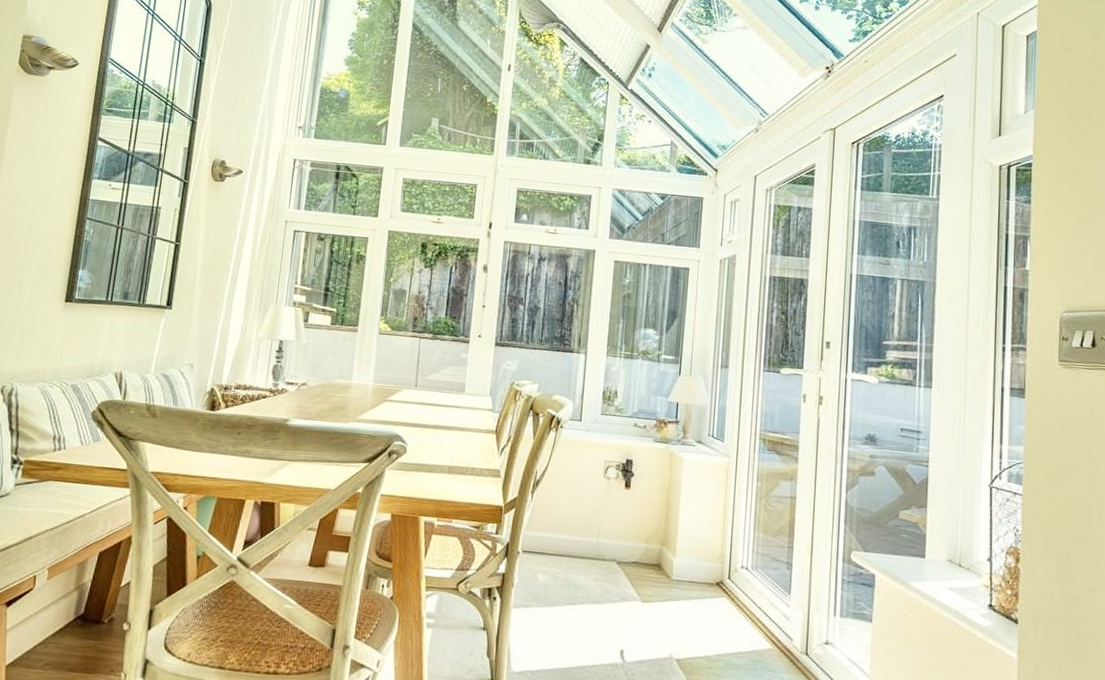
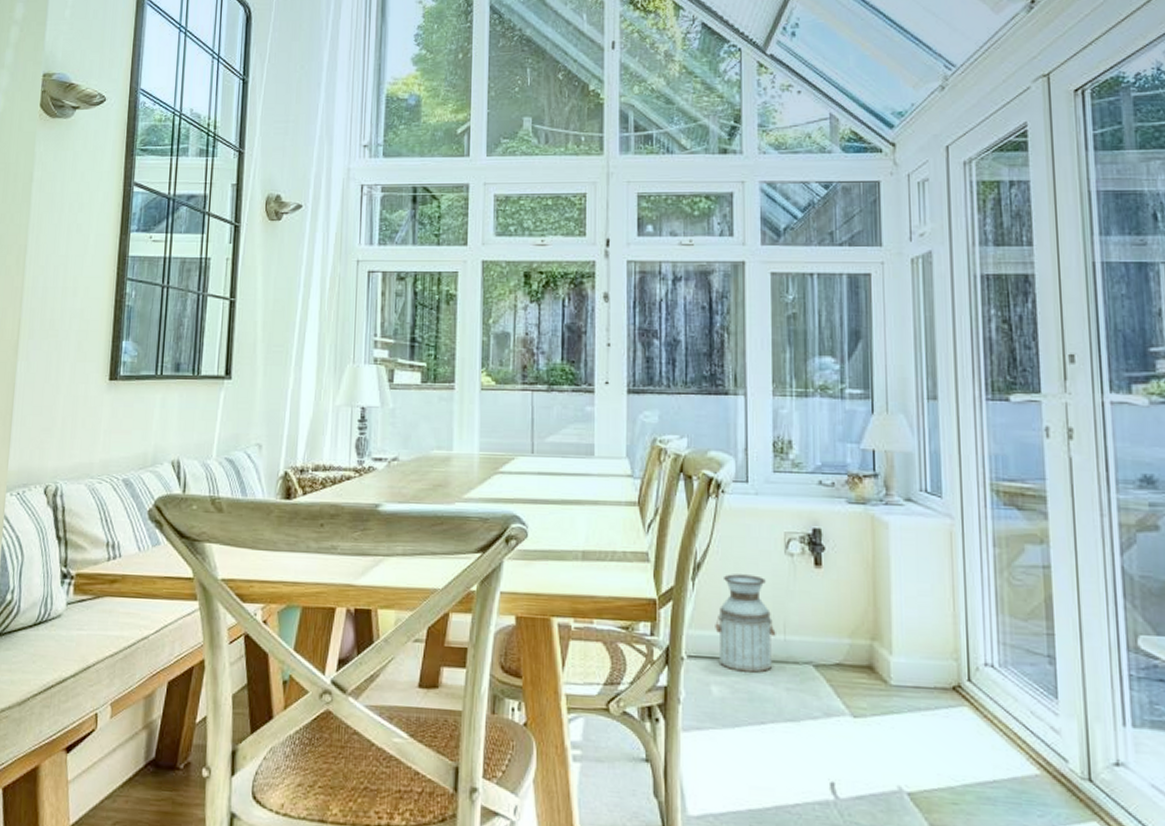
planter: none [545,490,591,566] -> present [715,574,776,673]

